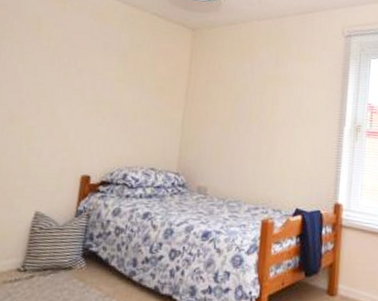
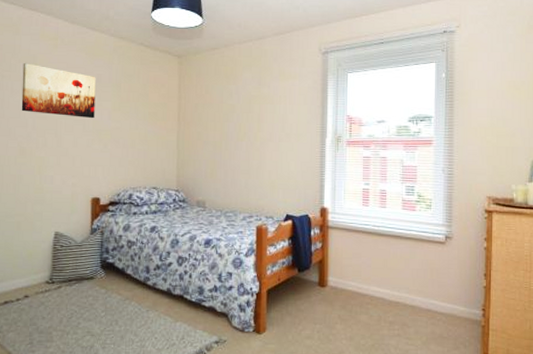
wall art: none [17,25,102,89] -> present [21,63,96,119]

